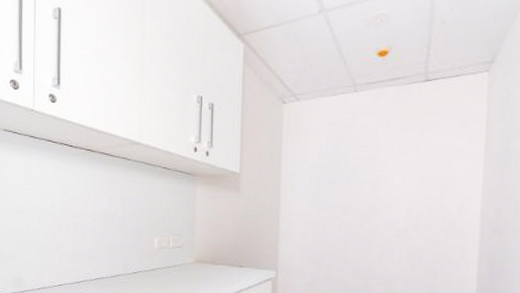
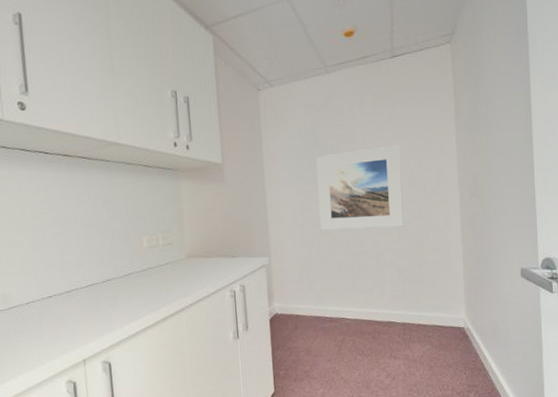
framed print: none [332,171,423,255] -> present [316,145,404,231]

